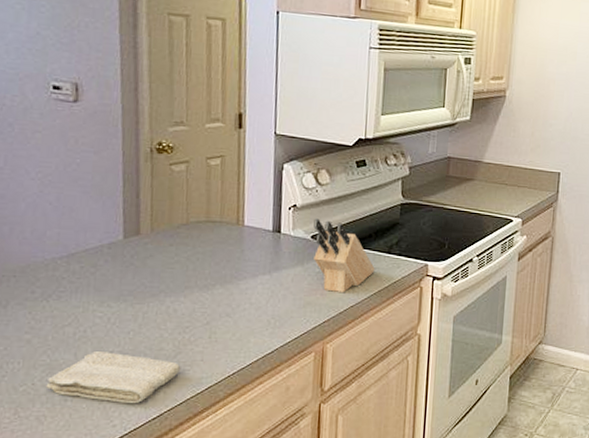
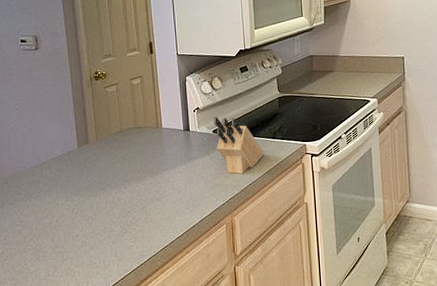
washcloth: present [46,351,181,404] -> none [34,235,128,276]

